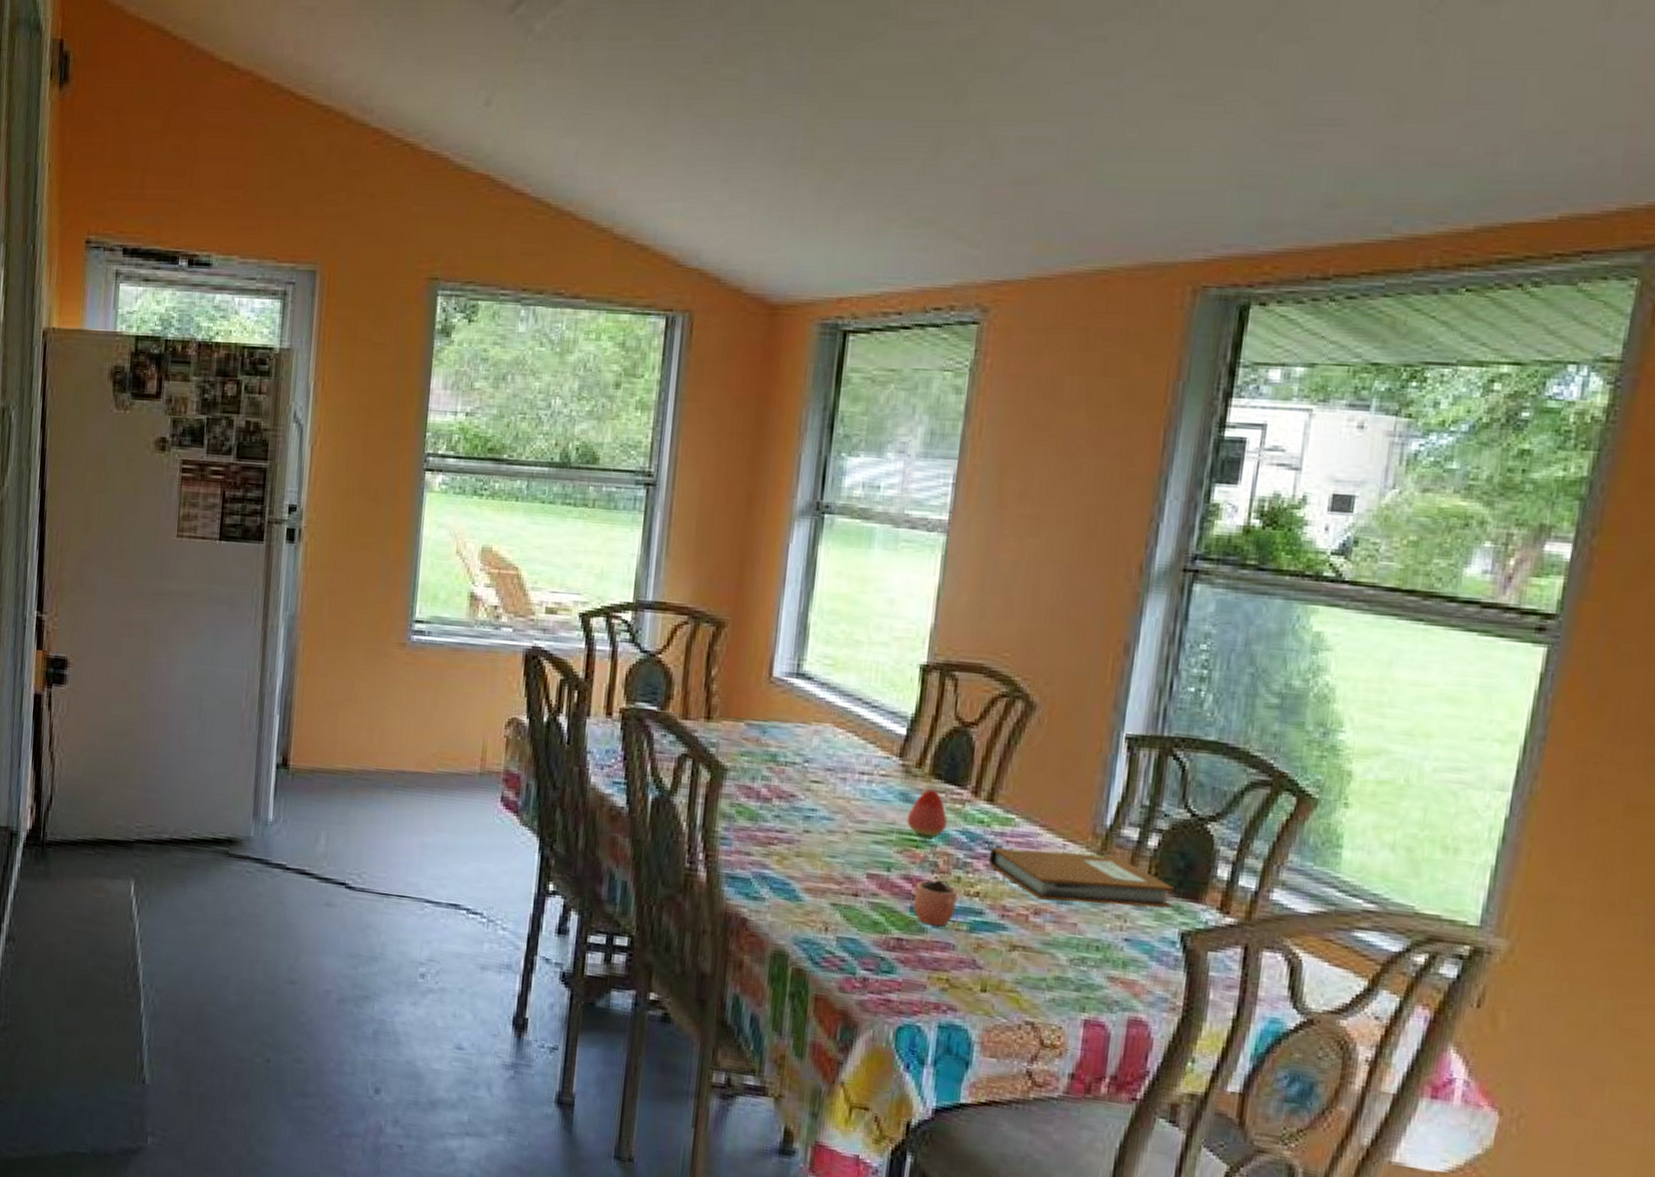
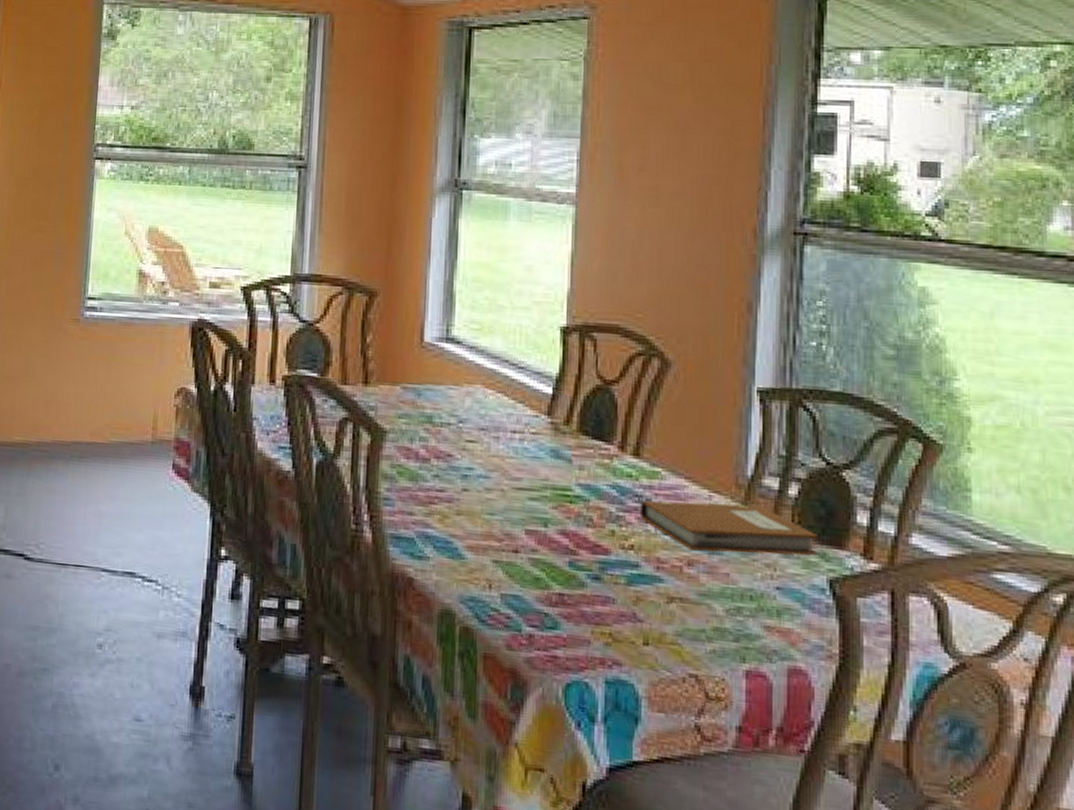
fruit: present [906,789,948,841] -> none [559,446,598,496]
cocoa: present [913,854,959,927] -> none [572,509,613,581]

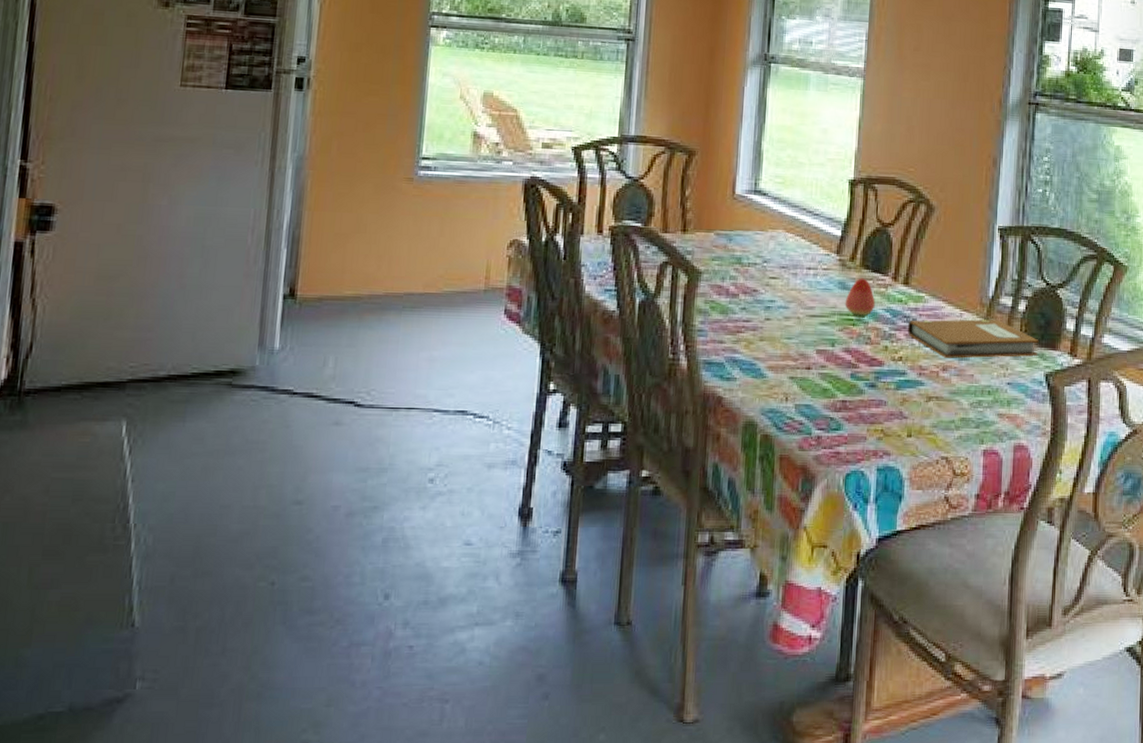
fruit: none [559,446,598,496] -> present [845,278,876,319]

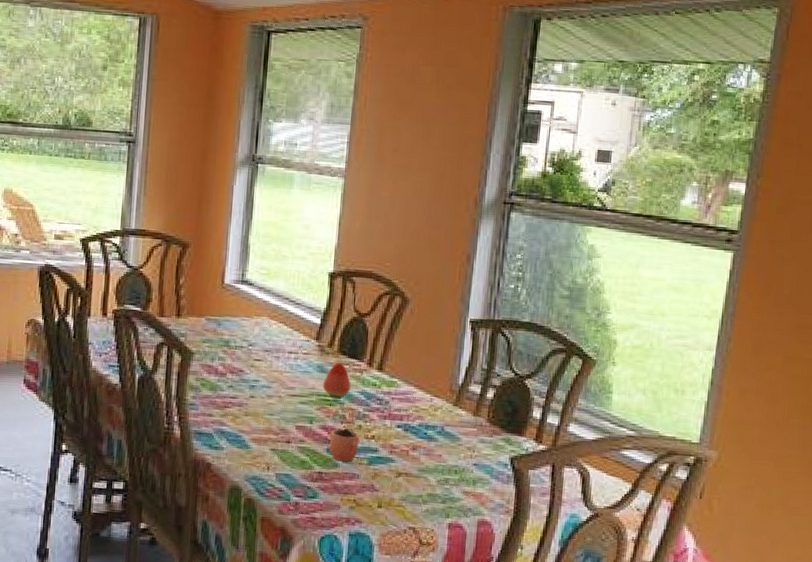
cocoa: none [853,330,886,387] -> present [329,410,360,462]
notebook: present [907,319,1039,358] -> none [380,403,506,441]

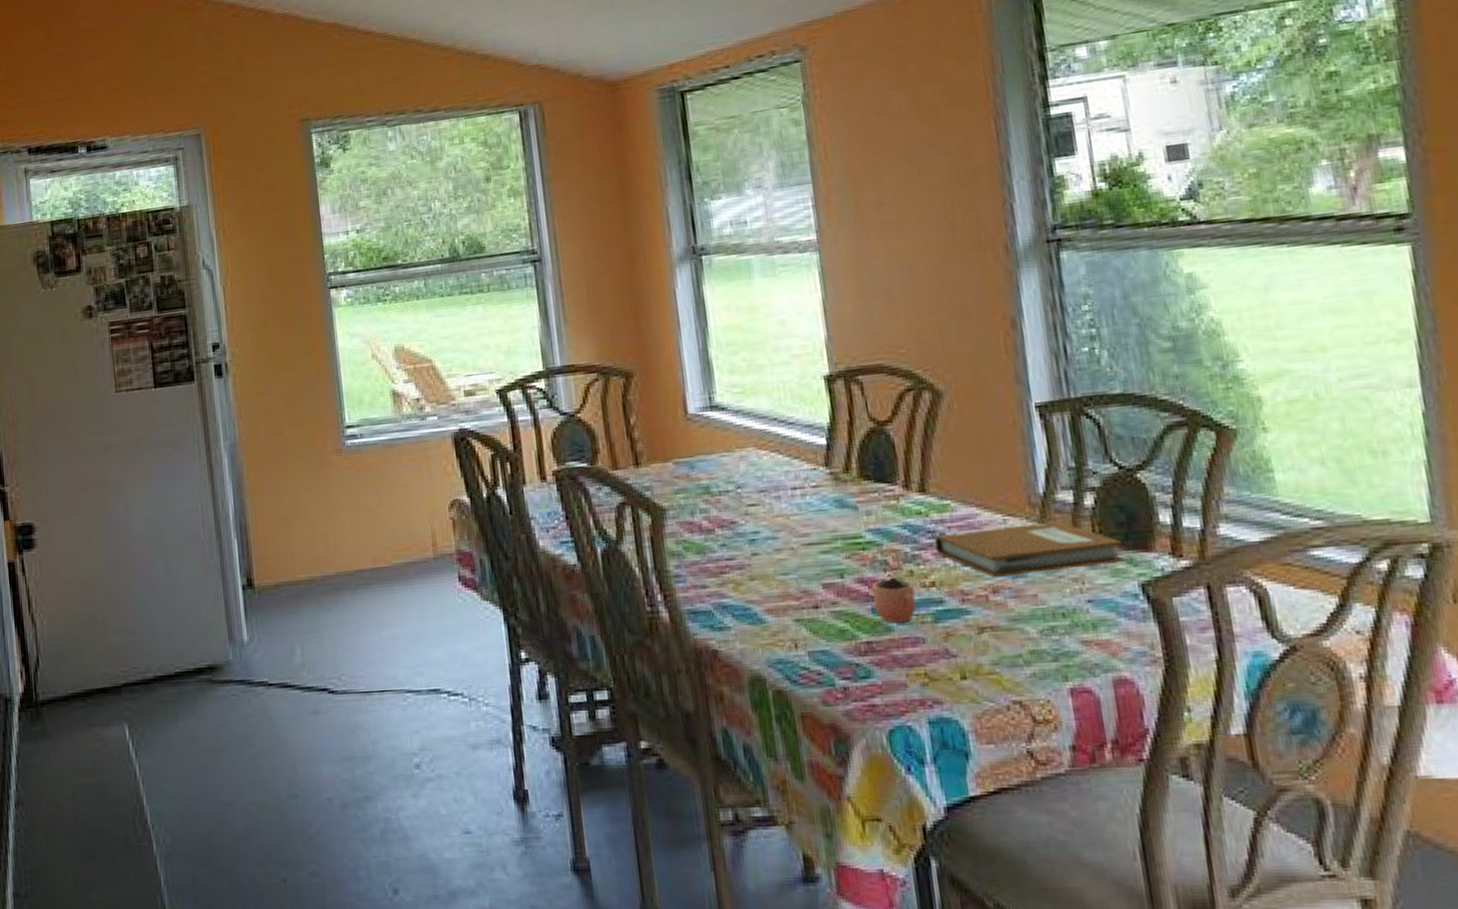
fruit: present [322,363,351,400] -> none [847,491,887,541]
notebook: none [380,403,506,441] -> present [934,522,1124,577]

